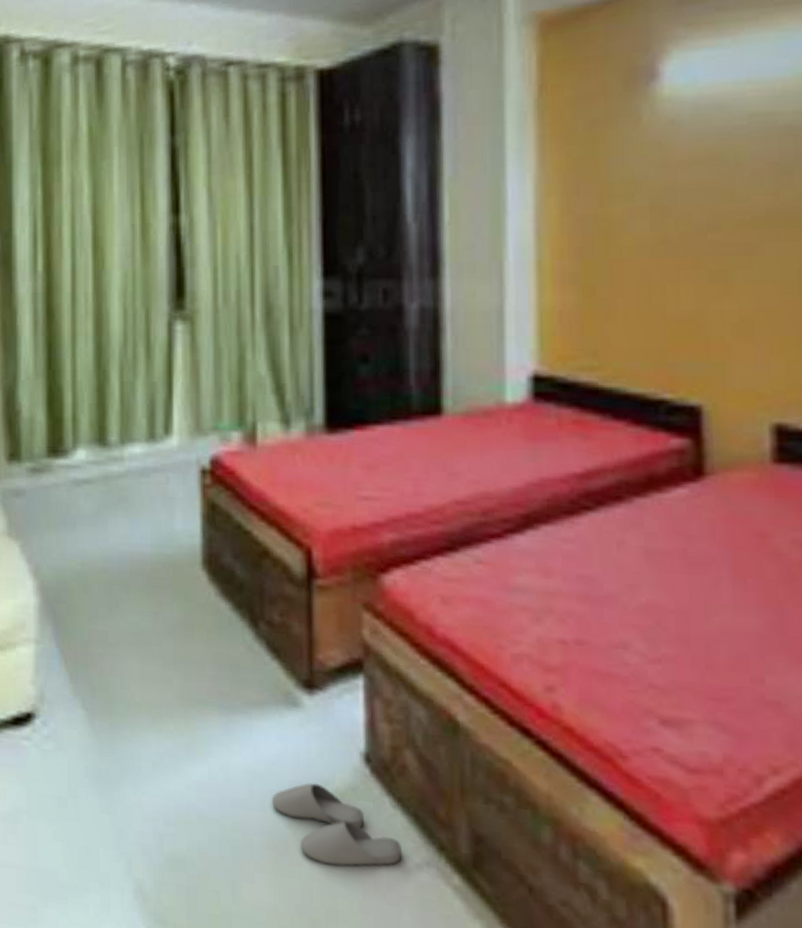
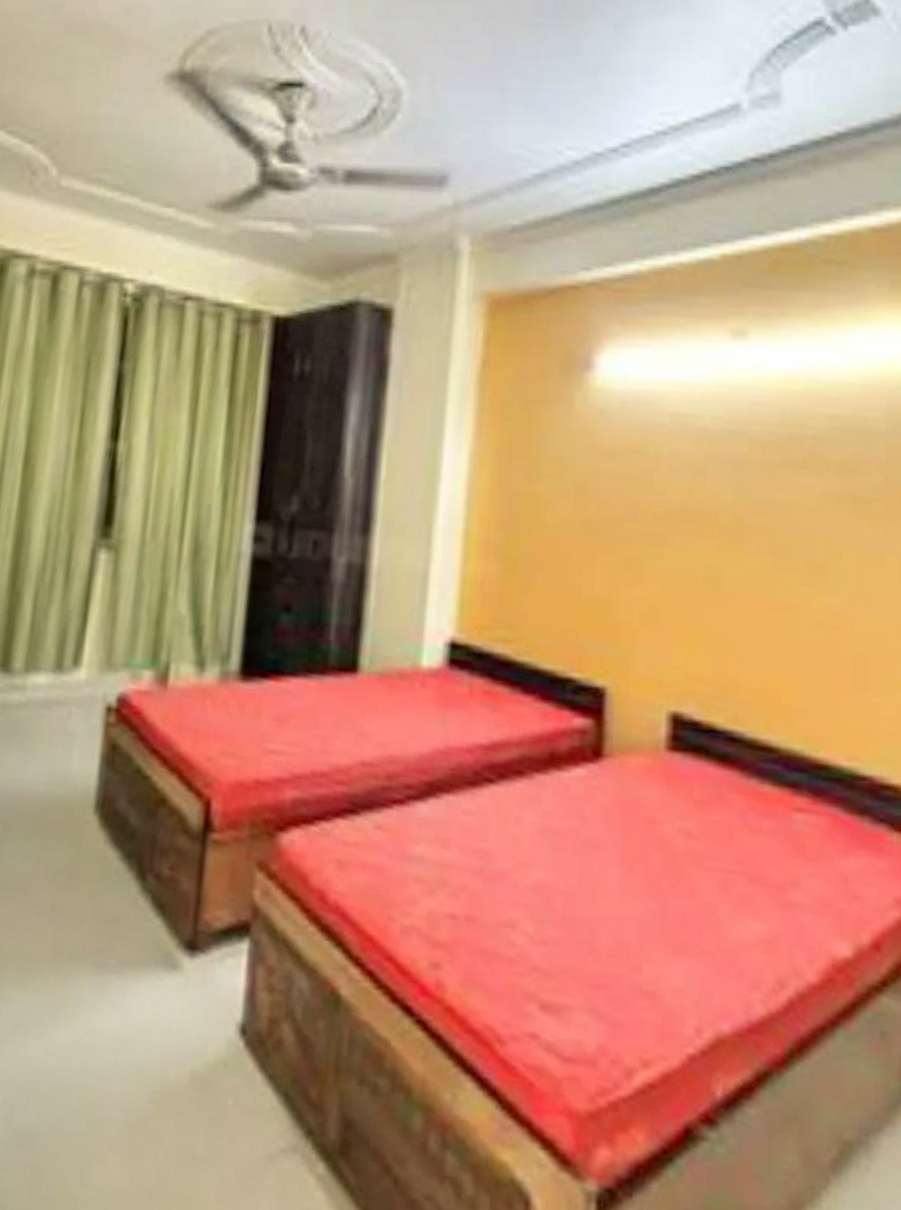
slippers: present [272,783,402,867] -> none [137,1054,268,1150]

